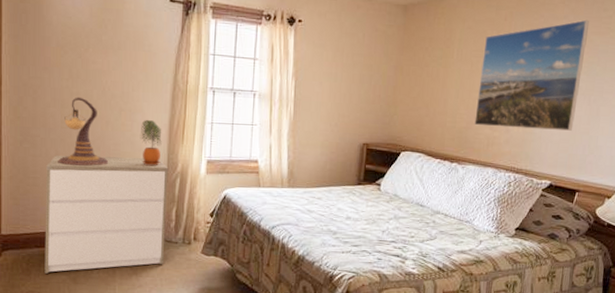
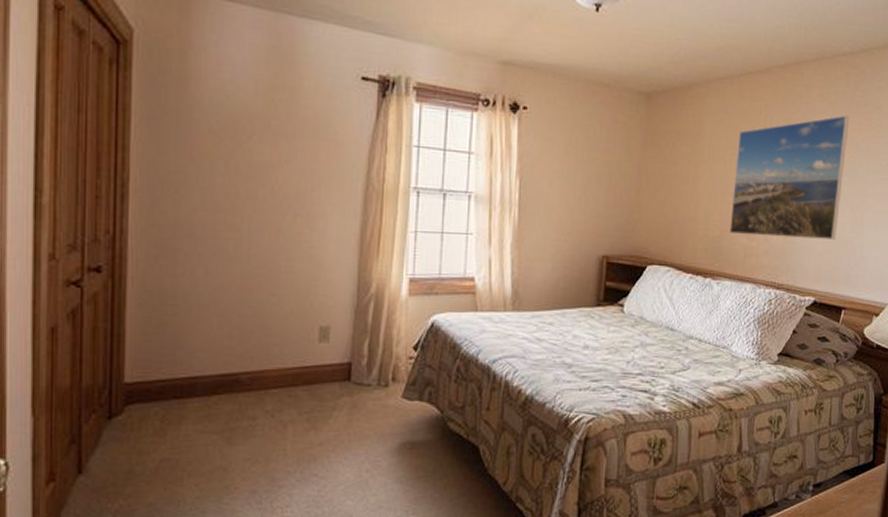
dresser: present [44,156,169,274] -> none [186,275,359,433]
candle holder: present [58,97,109,167] -> none [207,198,279,289]
potted plant: present [140,119,162,166] -> none [321,227,350,287]

